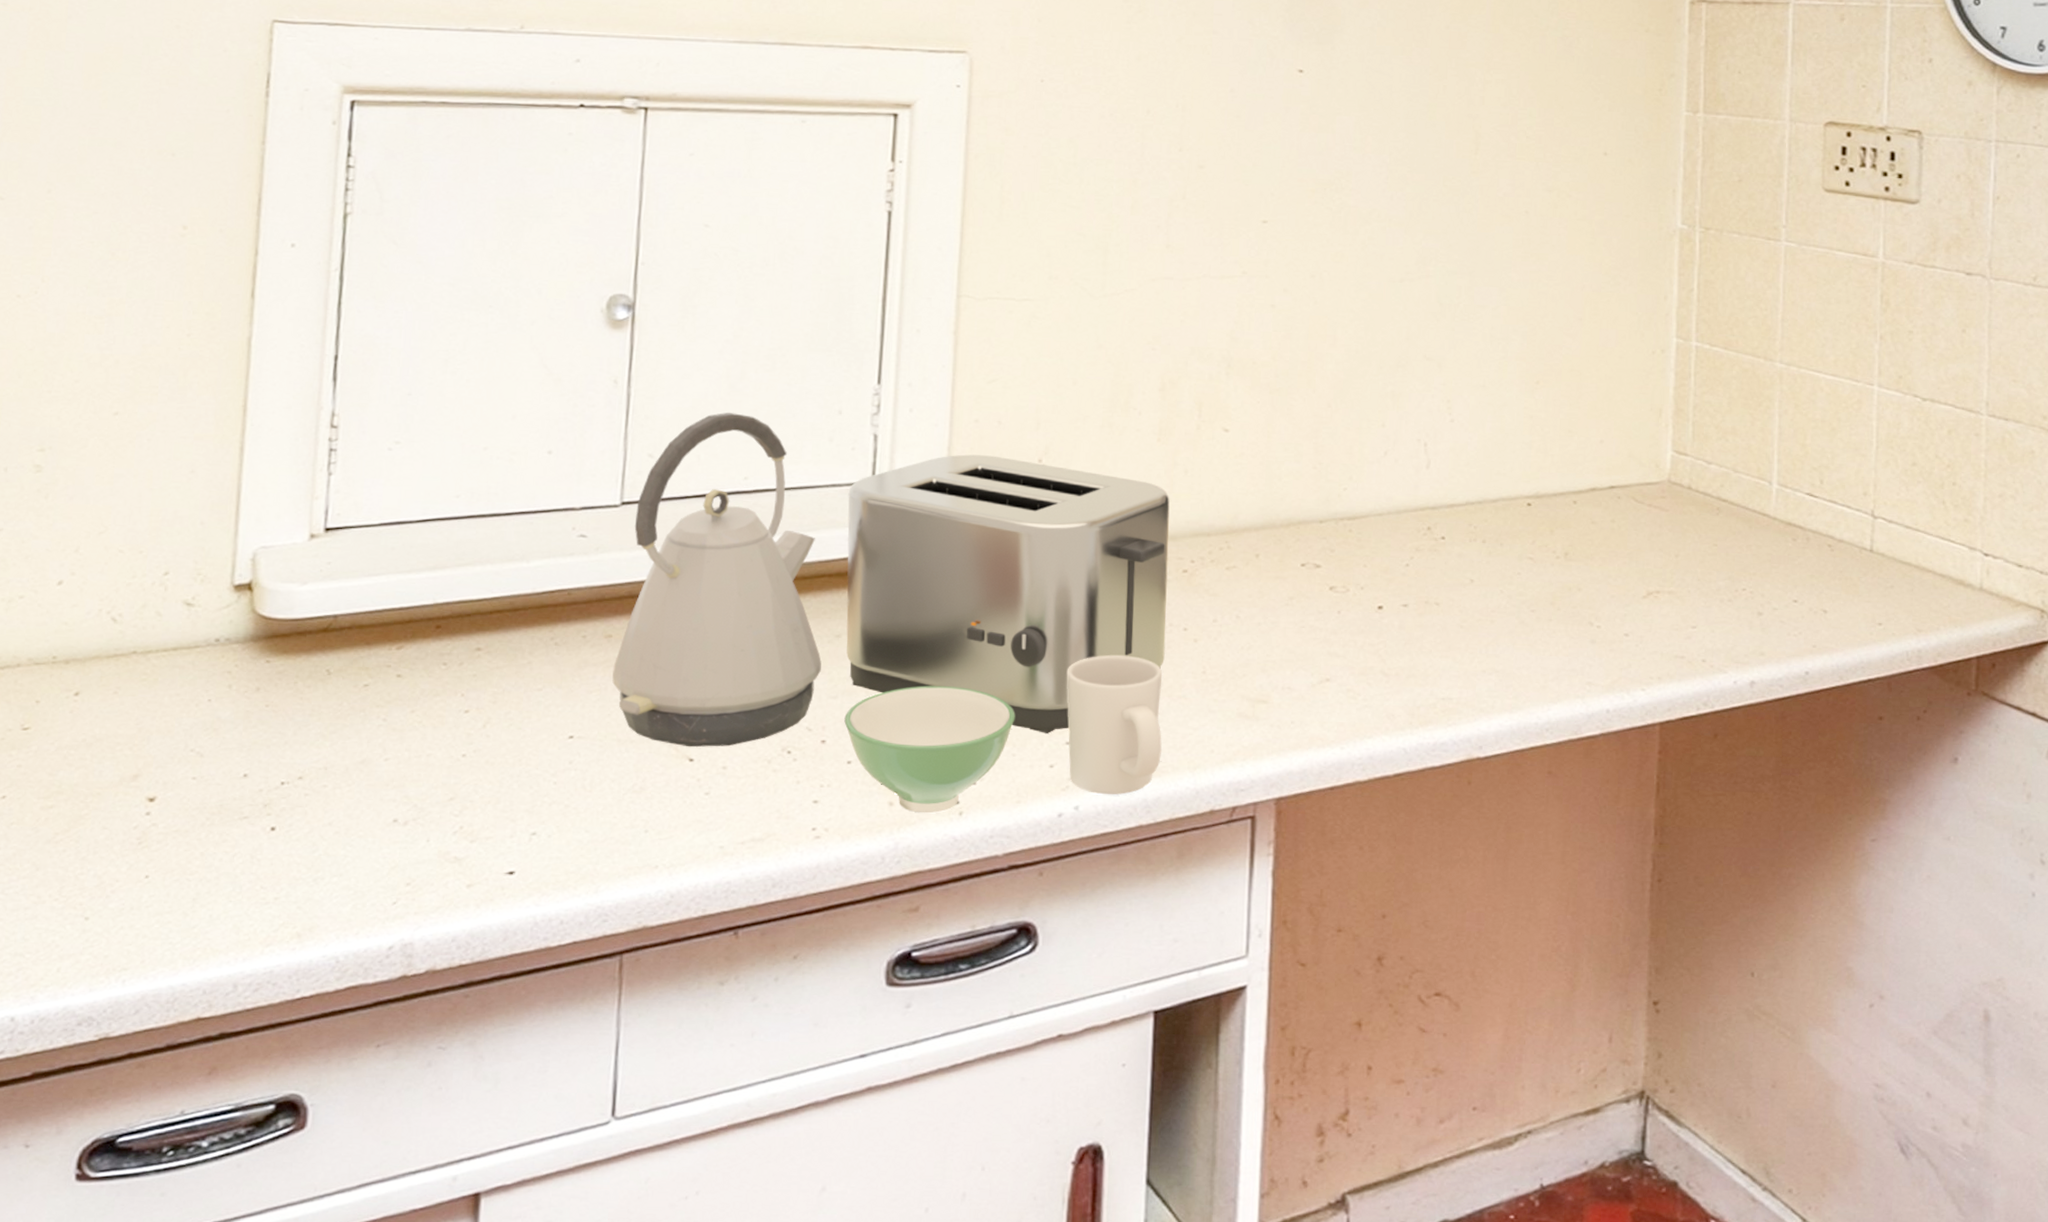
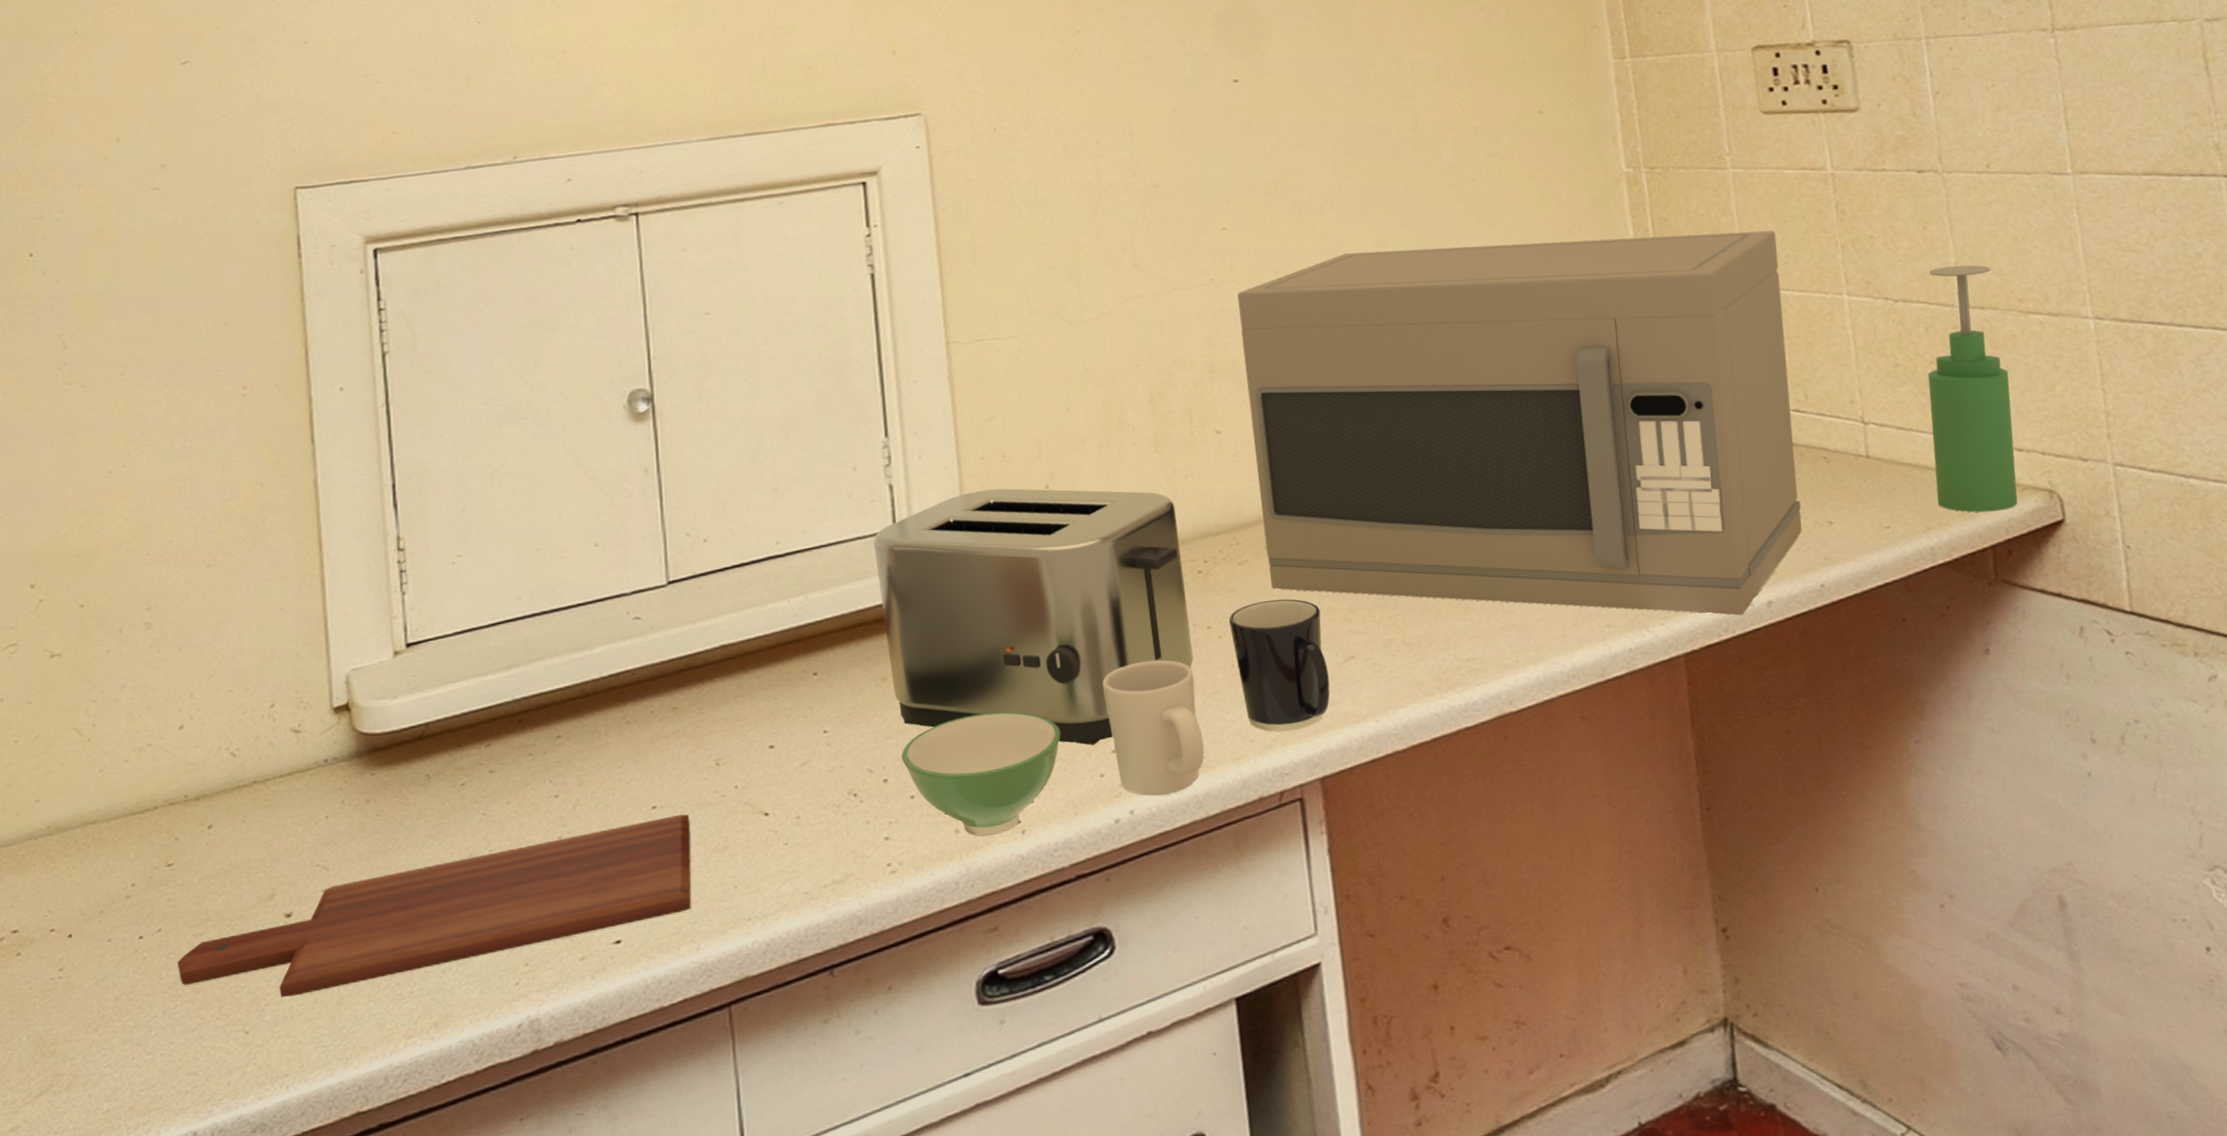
cutting board: none [18,748,608,886] -> present [177,814,691,997]
kettle: present [612,411,822,748] -> none [682,483,873,803]
mug: none [1207,610,1302,747] -> present [1228,599,1330,732]
microwave: none [1256,266,1818,691] -> present [1237,230,1802,616]
soap dispenser: none [1932,373,2021,623] -> present [1928,265,2018,513]

